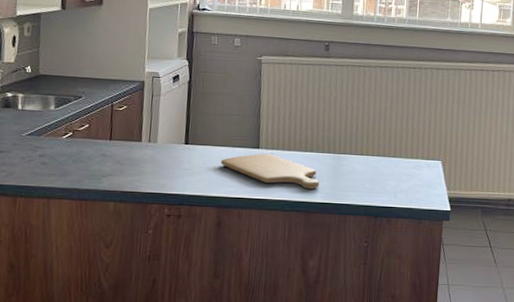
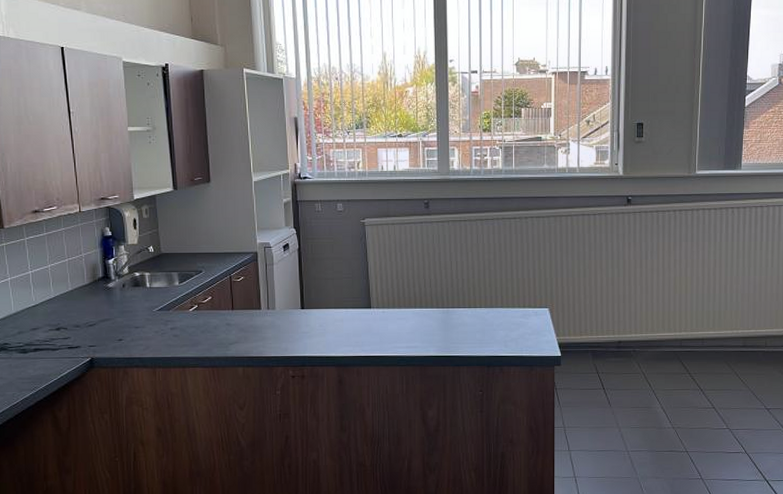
chopping board: present [220,153,320,190] -> none [336,313,431,344]

